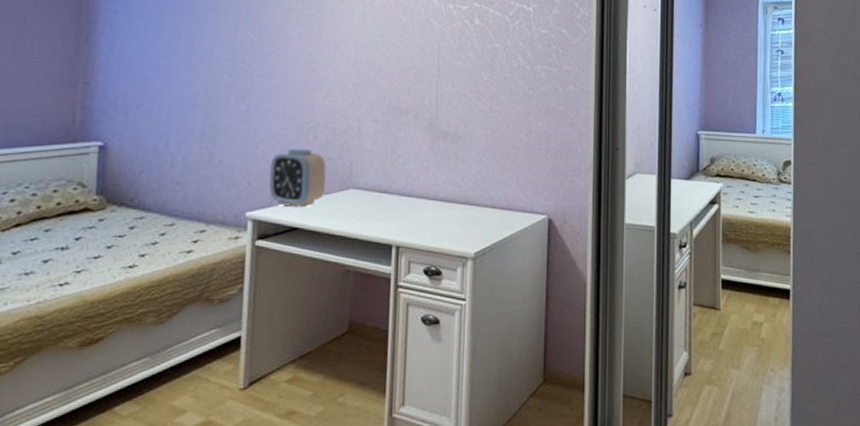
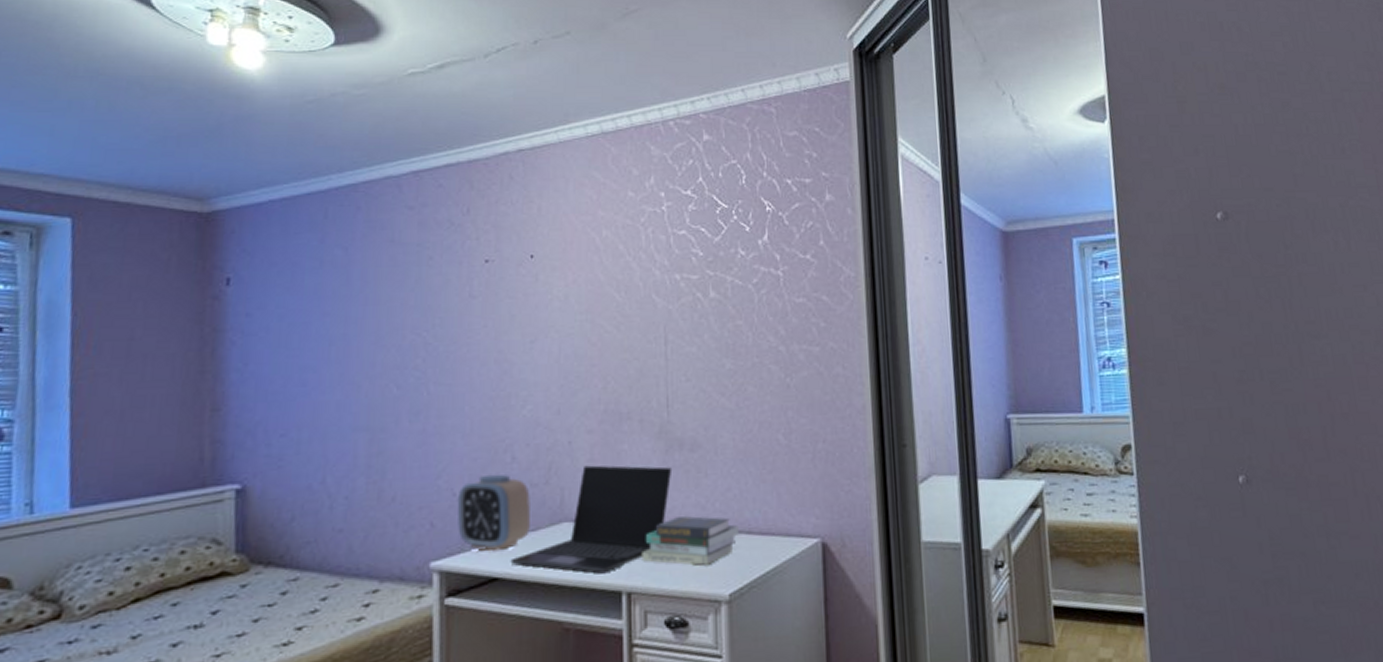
laptop: none [307,147,437,230] -> present [510,465,673,574]
books: none [409,191,485,229] -> present [642,516,739,566]

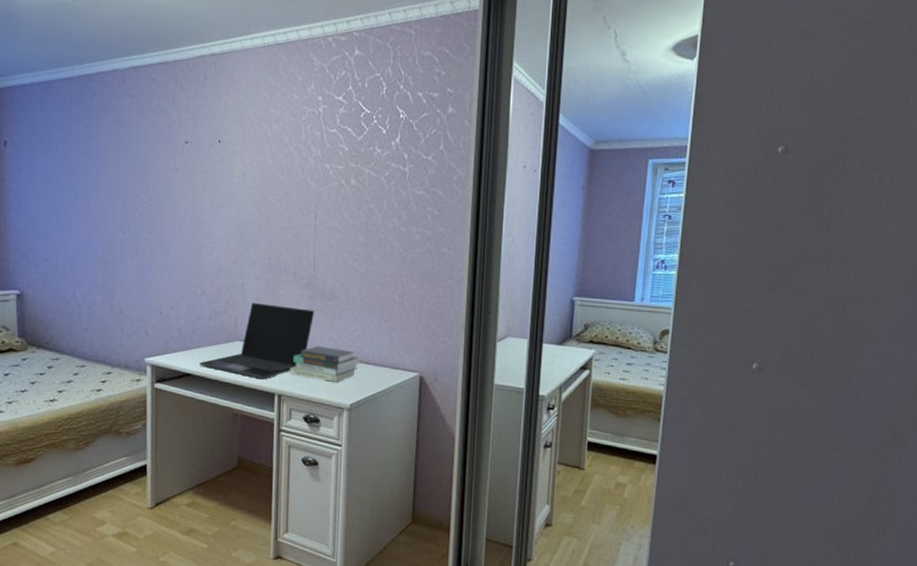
alarm clock: present [457,474,530,552] -> none [163,301,214,356]

